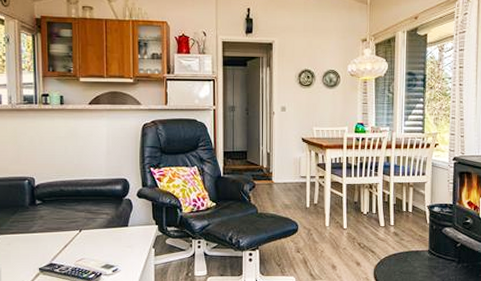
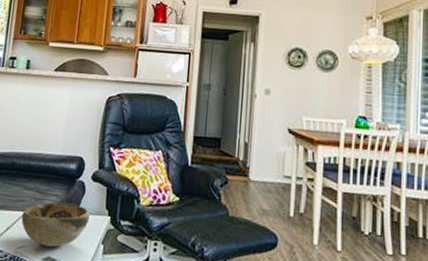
decorative bowl: none [77,219,140,257] -> present [21,202,90,248]

